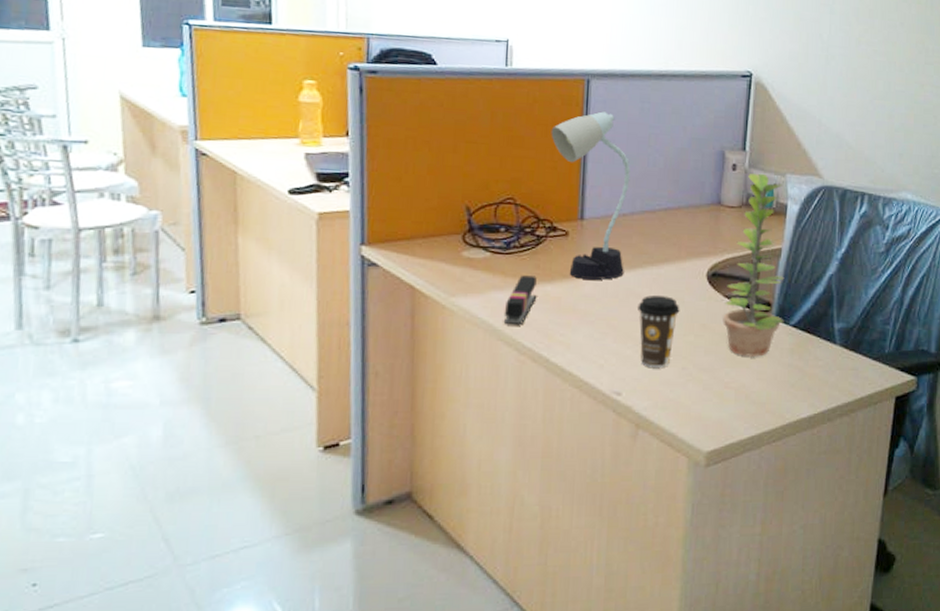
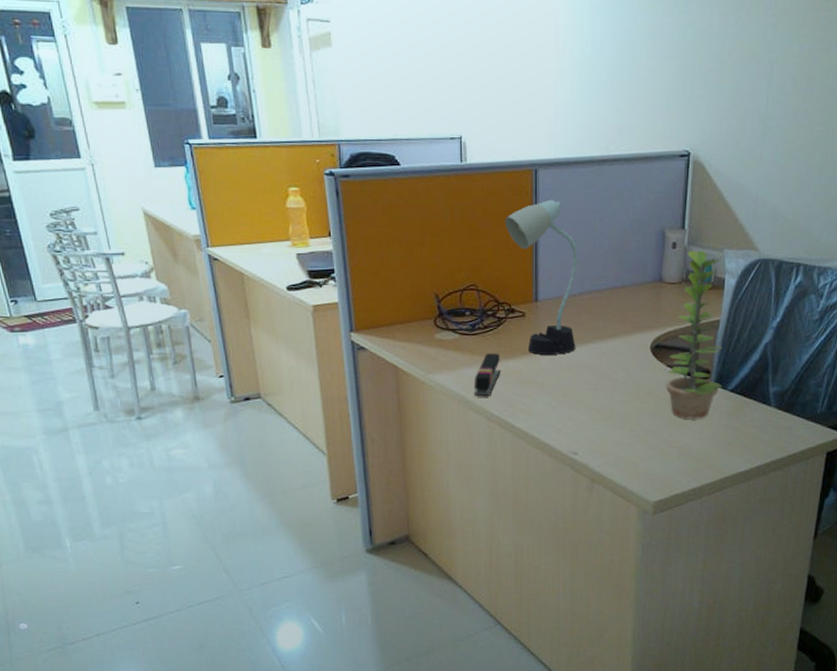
coffee cup: present [637,295,680,367] -> none [589,367,627,430]

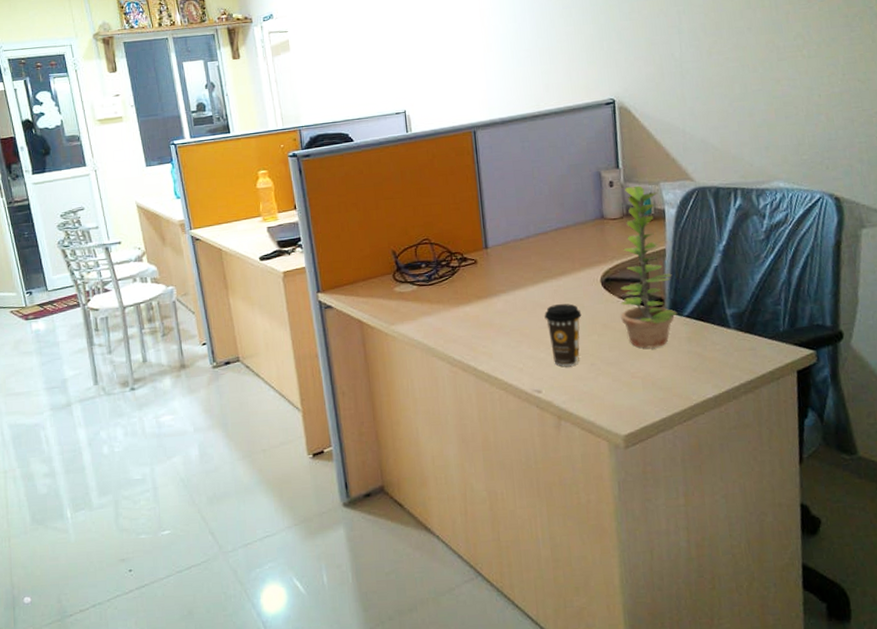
stapler: present [473,353,501,397] -> none [434,300,459,343]
desk lamp: present [505,199,578,355] -> none [450,155,529,298]
coffee cup: none [589,367,627,430] -> present [544,303,582,366]

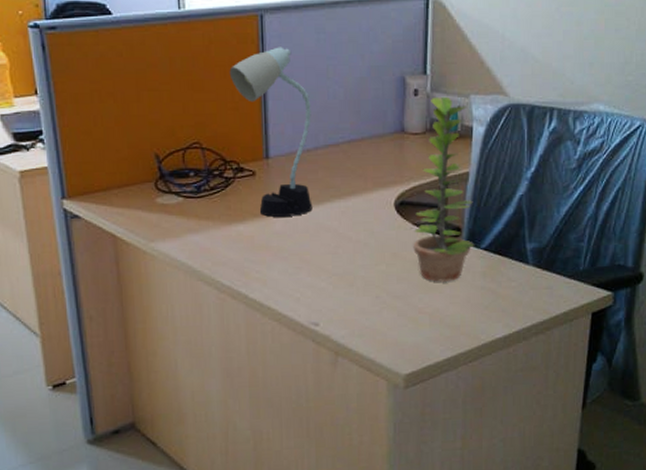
desk lamp: none [450,155,529,298] -> present [229,47,313,217]
coffee cup: present [544,303,582,366] -> none [328,228,370,298]

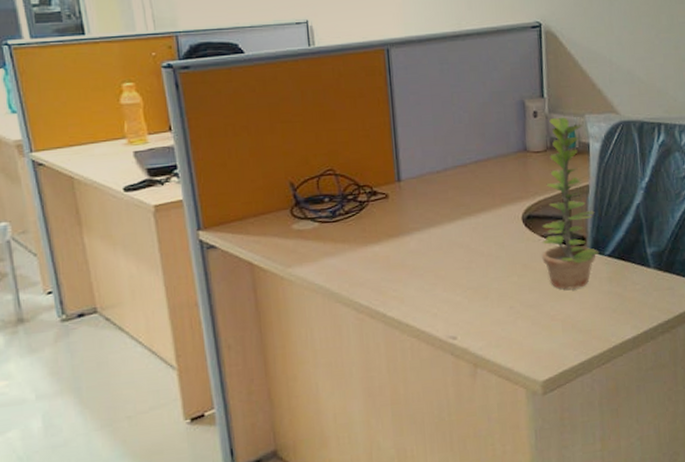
desk lamp: present [229,47,313,217] -> none [359,77,445,237]

